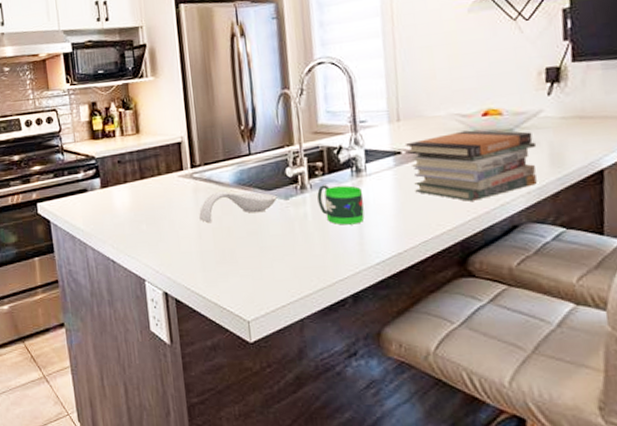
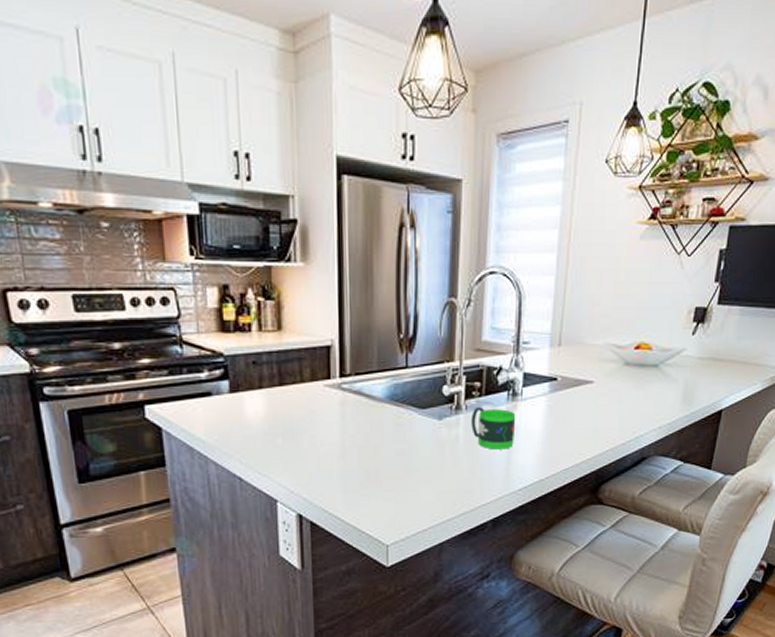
spoon rest: present [199,190,277,224] -> none [345,405,431,441]
book stack: present [404,130,537,201] -> none [561,362,675,432]

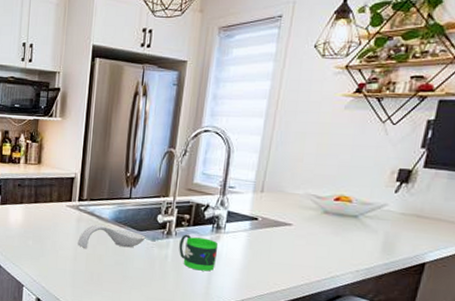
spoon rest: none [345,405,431,441] -> present [78,224,146,249]

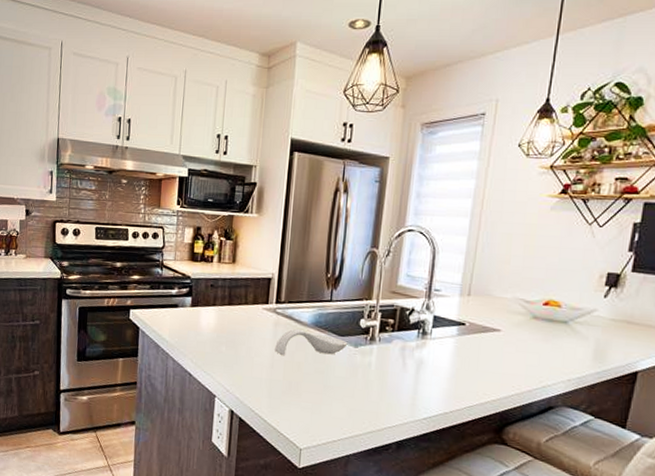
mug: present [179,234,219,271] -> none [383,340,425,381]

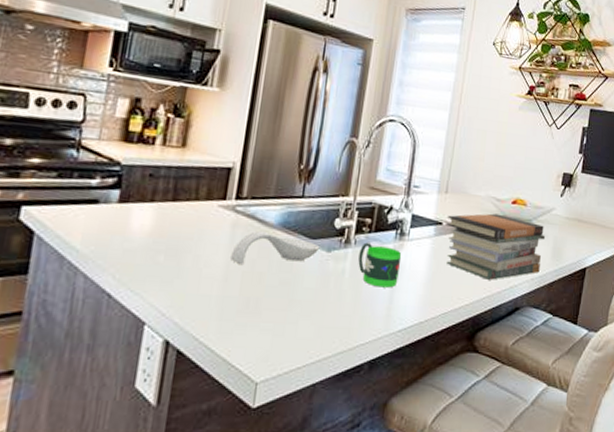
mug: none [383,340,425,381] -> present [358,242,402,288]
book stack: none [469,314,585,379] -> present [446,213,546,280]

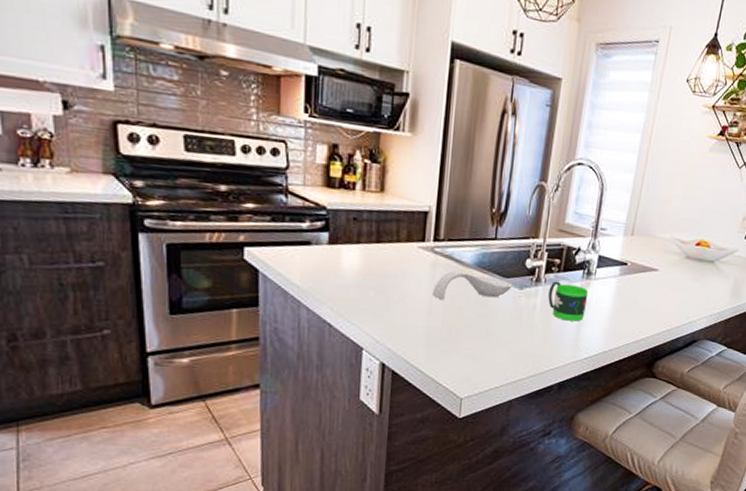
book stack: present [446,213,546,280] -> none [630,254,727,316]

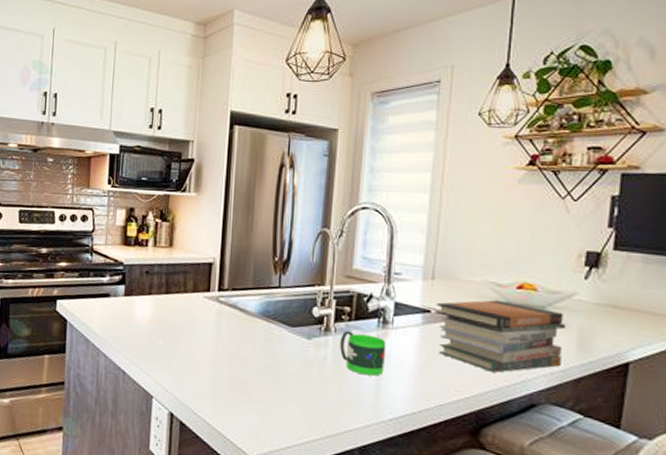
spoon rest: present [433,269,513,301] -> none [218,319,300,350]
book stack: none [630,254,727,316] -> present [435,300,567,373]

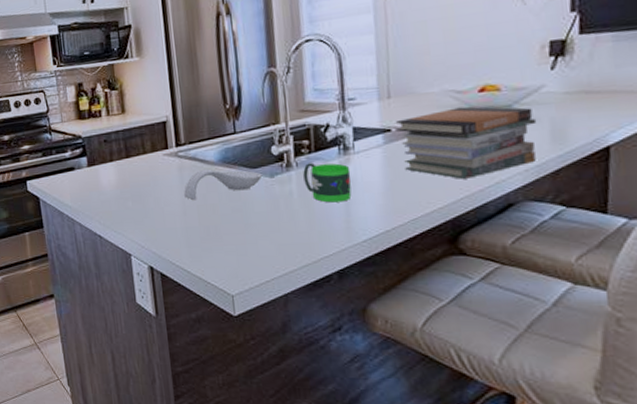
spoon rest: none [218,319,300,350] -> present [184,168,263,201]

